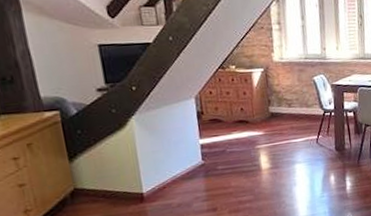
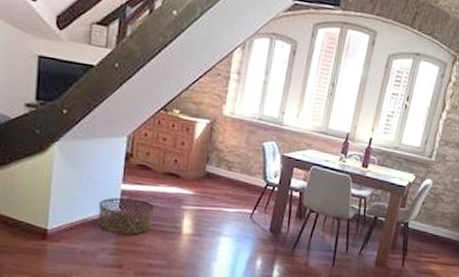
basket: none [183,148,234,183] -> present [98,197,155,235]

